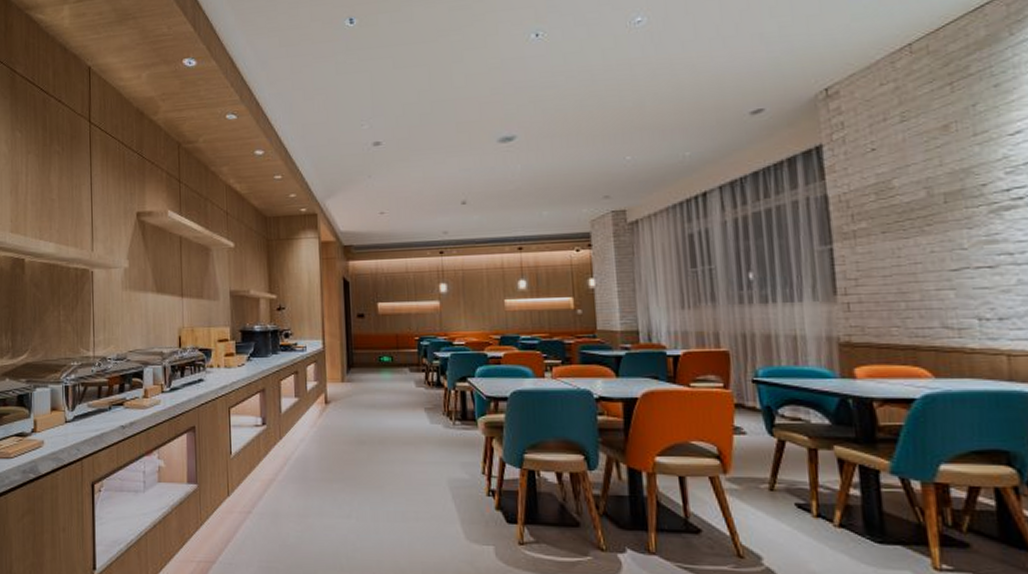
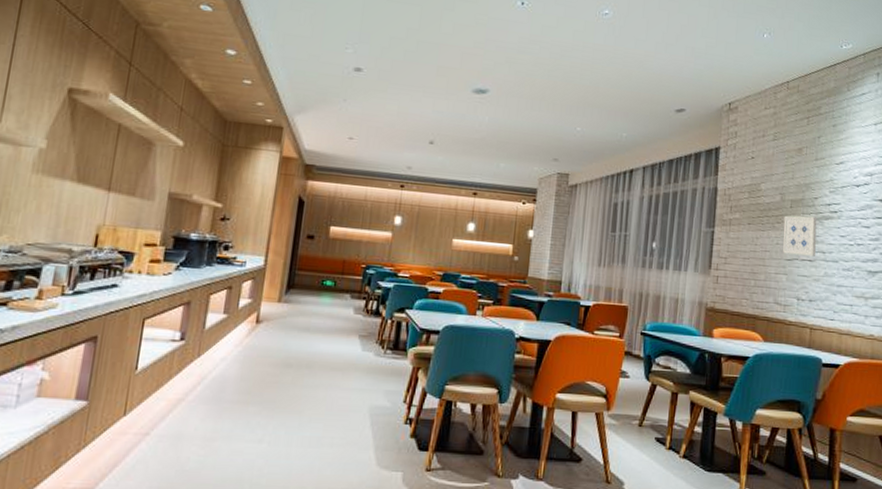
wall art: none [936,209,997,263] -> present [783,215,817,256]

